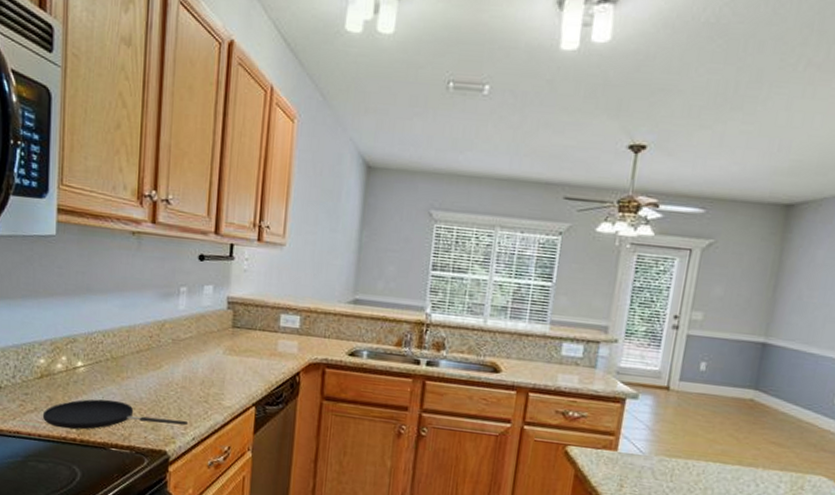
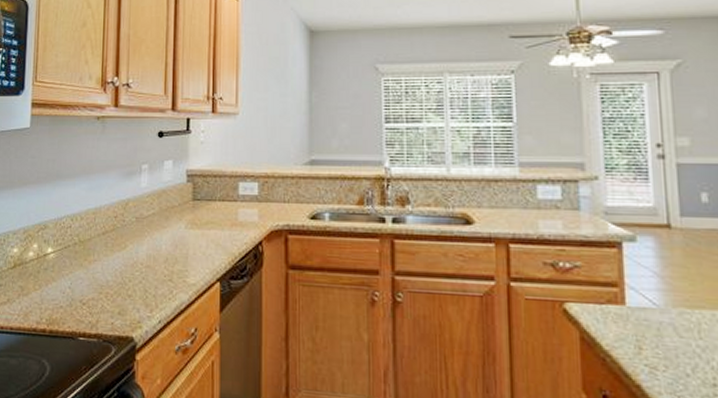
frying pan: present [42,399,189,430] -> none [14,285,155,320]

